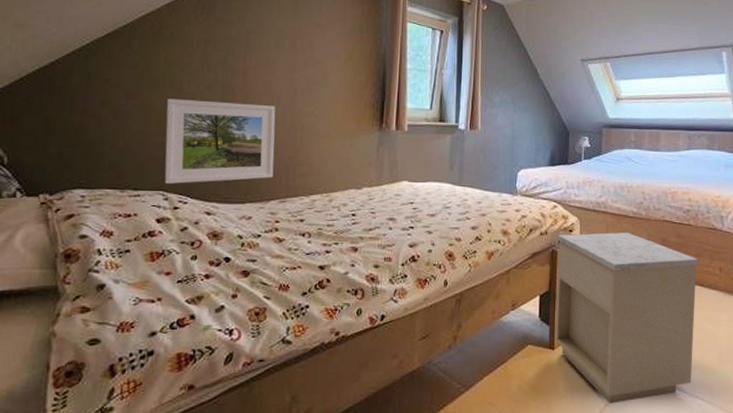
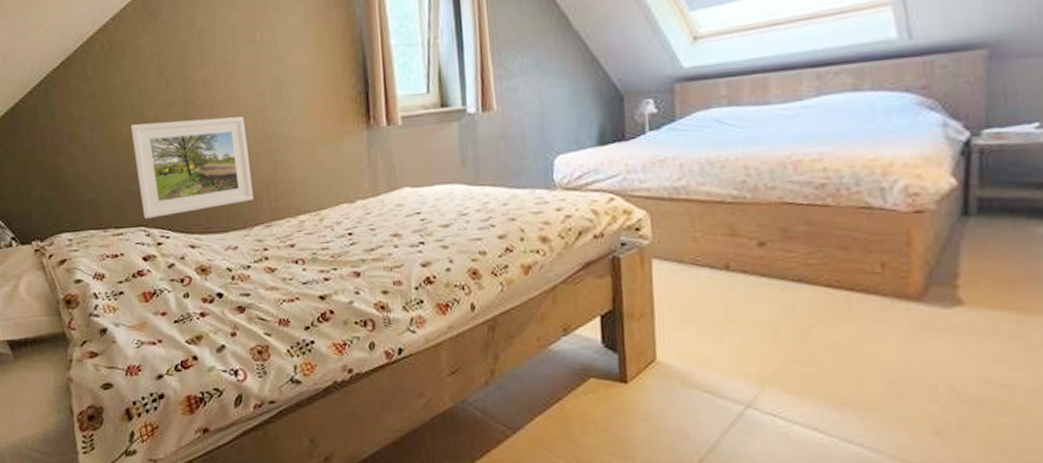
nightstand: present [554,232,699,404] -> none [618,225,846,450]

